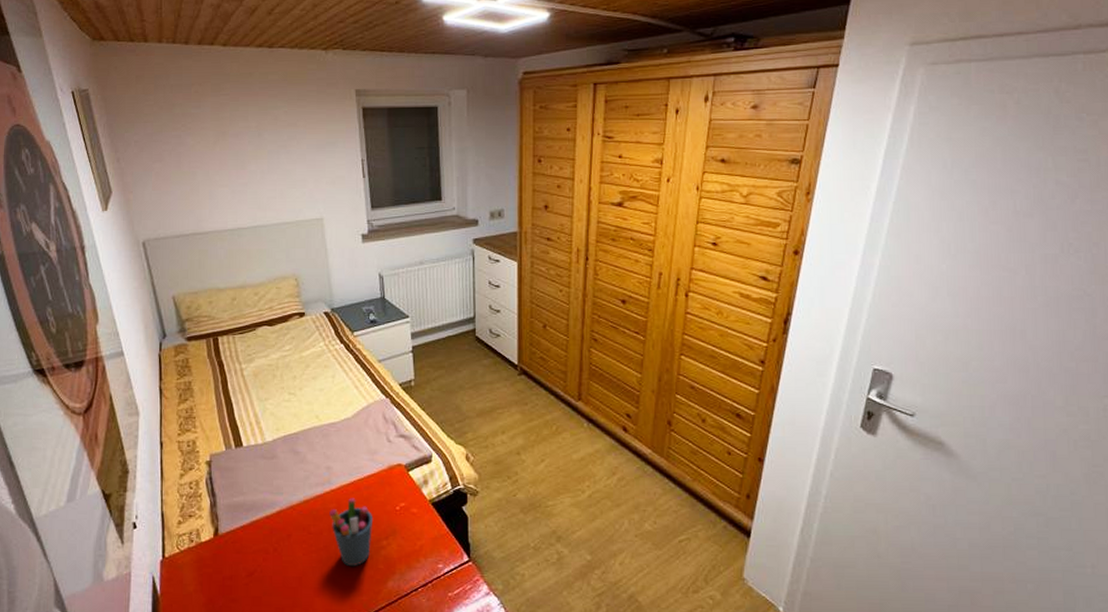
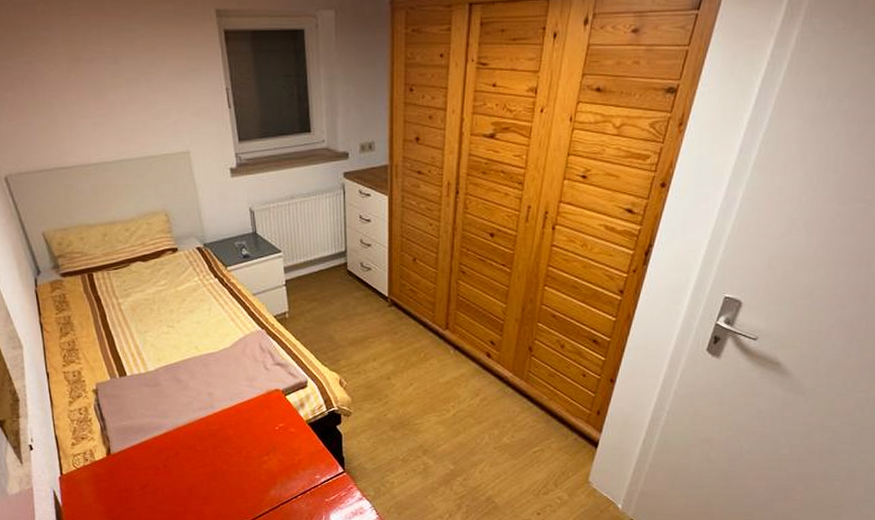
pen holder: present [329,498,374,567] -> none [213,420,255,479]

